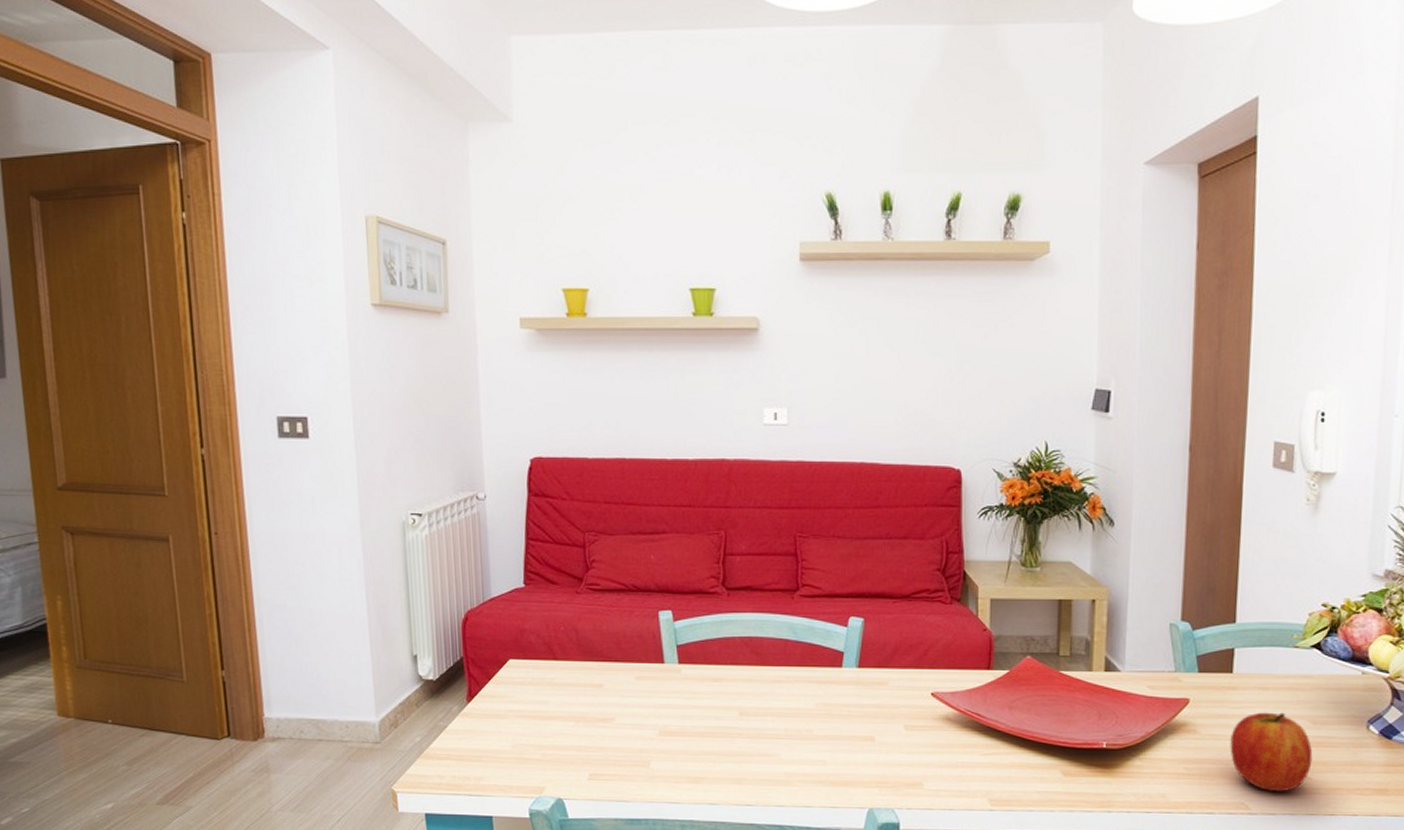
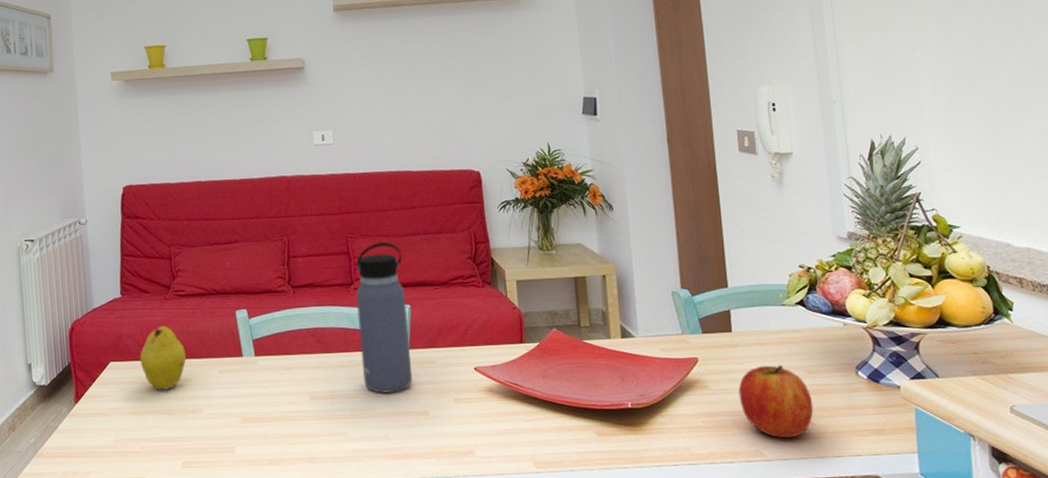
fruit: none [544,622,599,694] -> present [139,325,187,390]
water bottle: none [801,545,860,714] -> present [356,242,413,393]

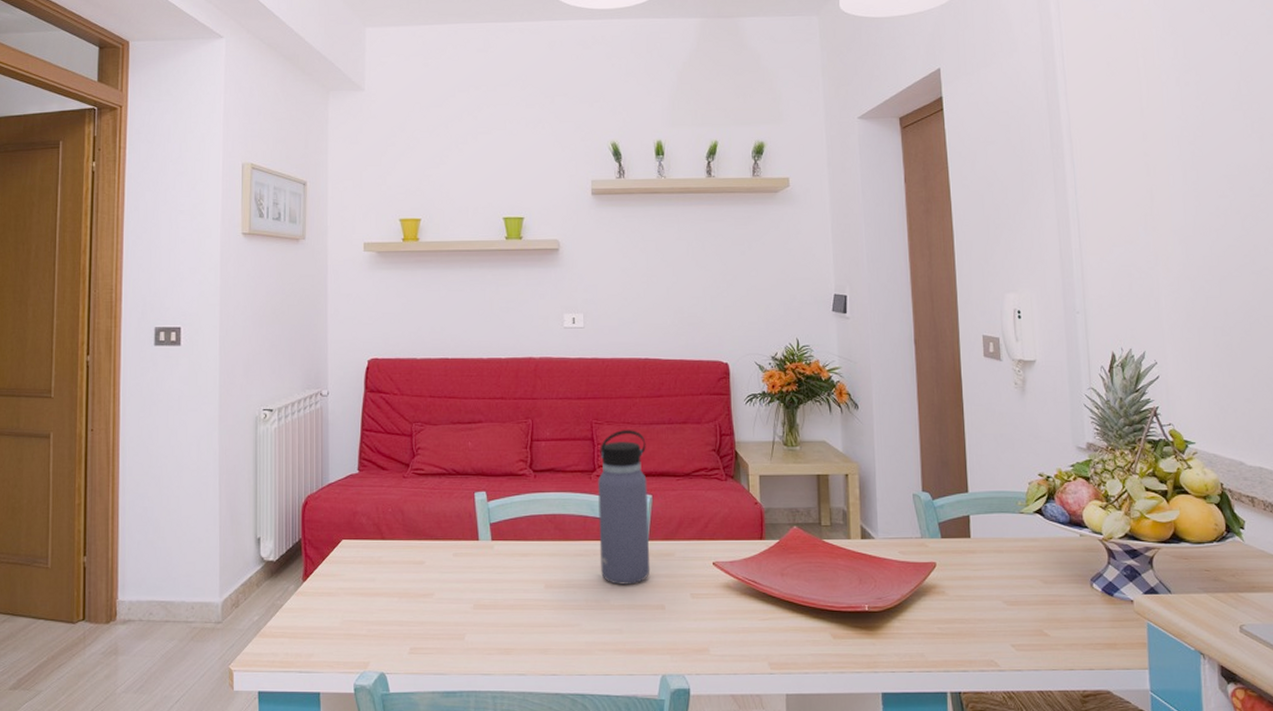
fruit: present [139,325,187,390] -> none [373,504,421,571]
apple: present [738,365,814,439] -> none [975,573,1048,649]

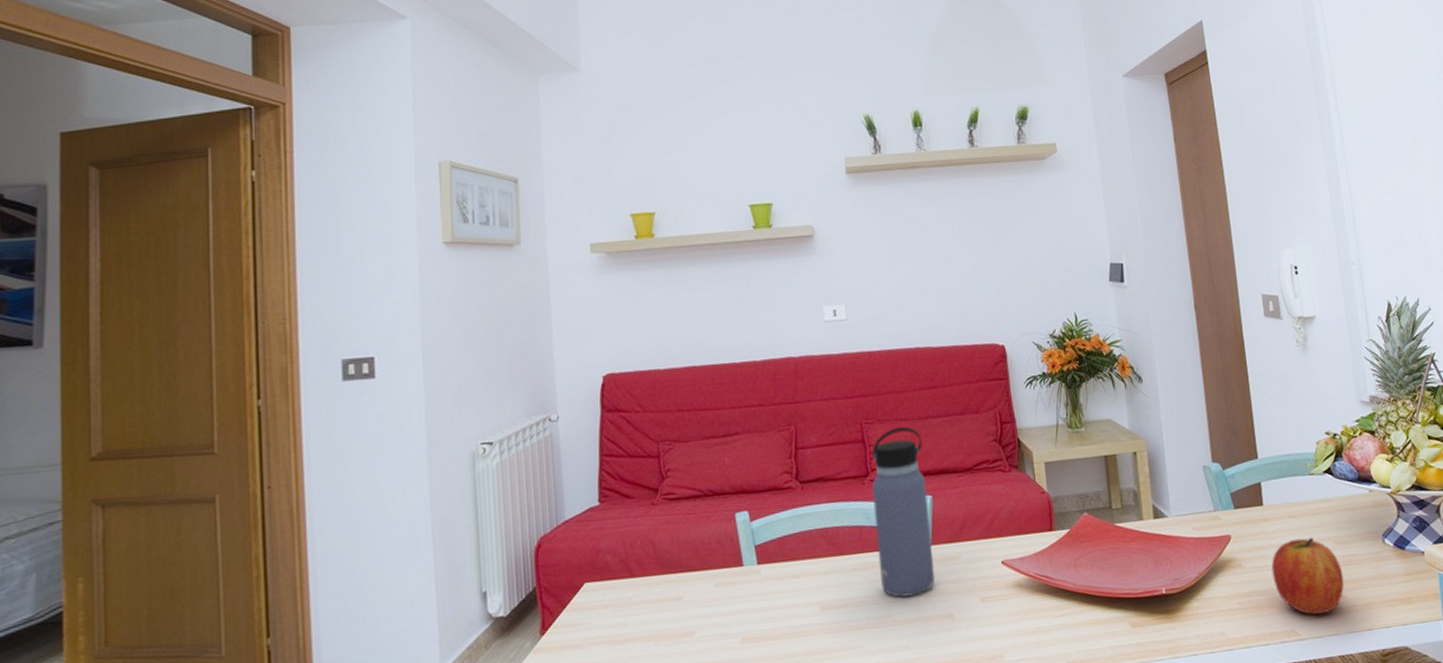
apple: none [975,573,1048,649] -> present [1271,537,1345,616]

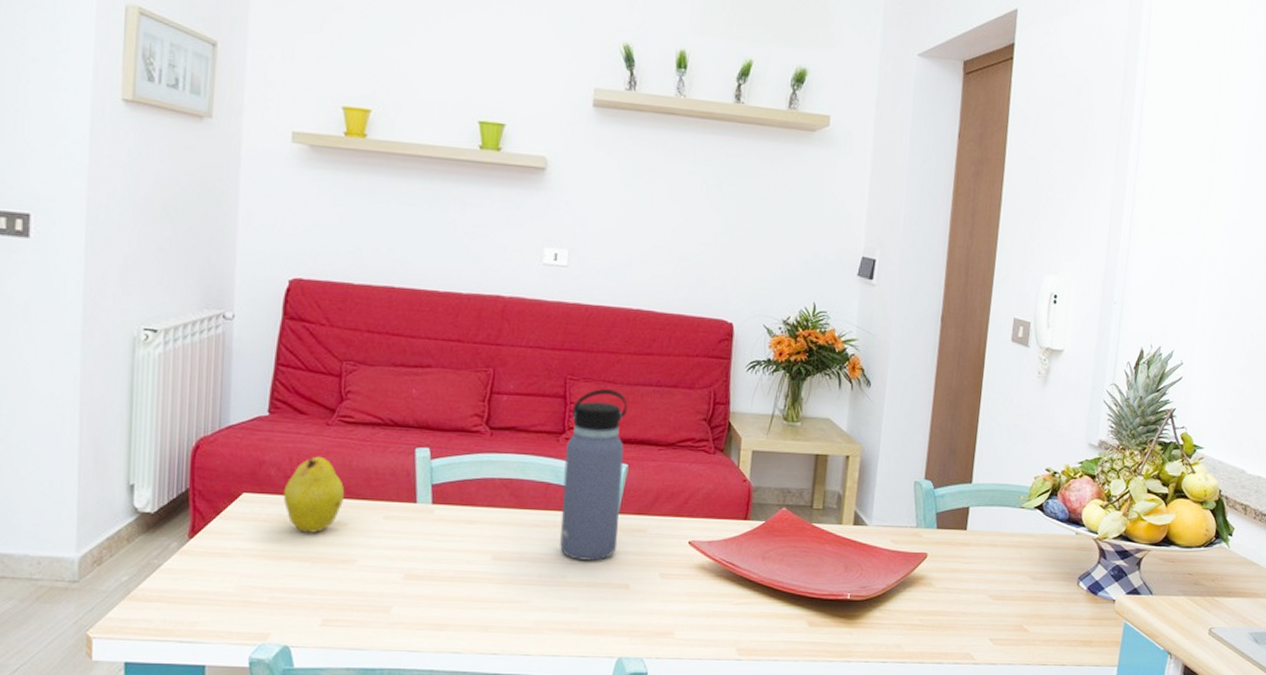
fruit: none [621,535,677,613] -> present [283,456,345,533]
apple: present [1271,537,1345,616] -> none [960,567,1031,643]

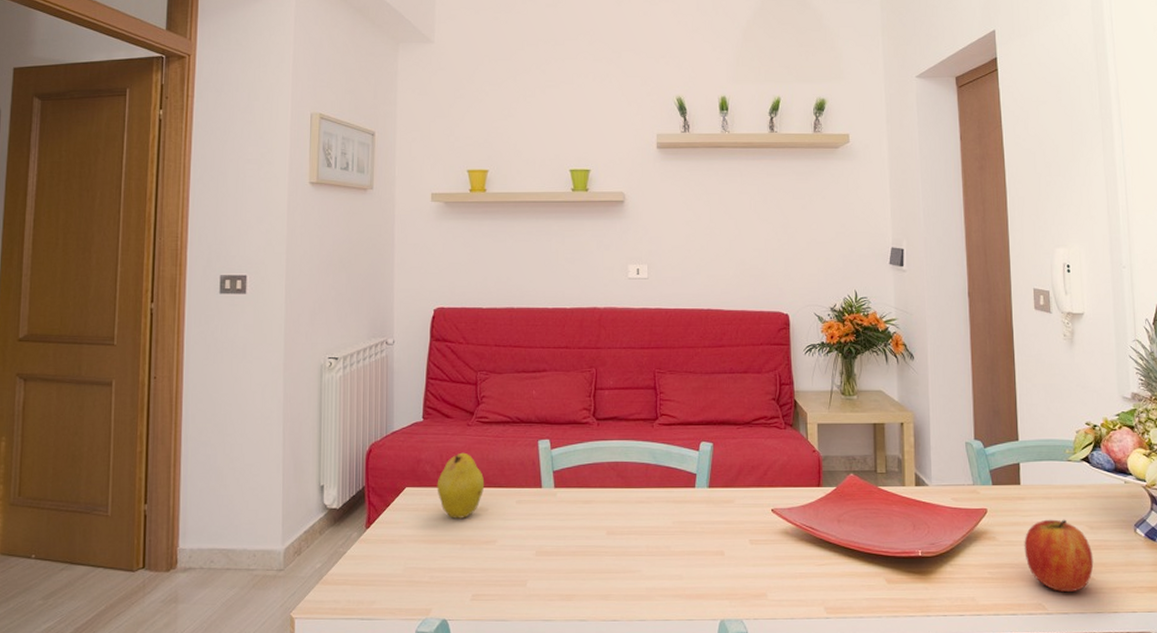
water bottle: present [559,389,628,561] -> none [660,379,711,531]
apple: none [960,567,1031,643] -> present [1024,519,1094,593]

